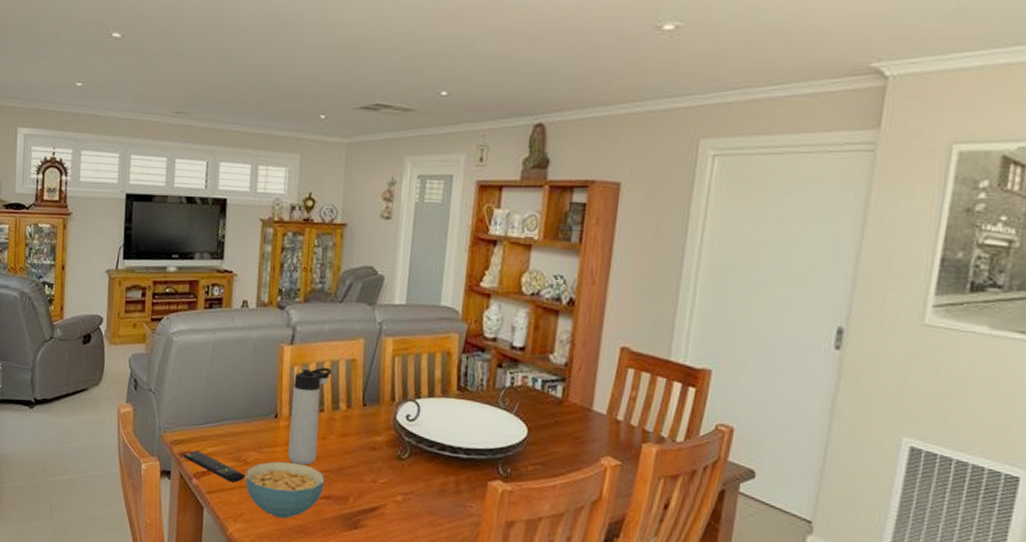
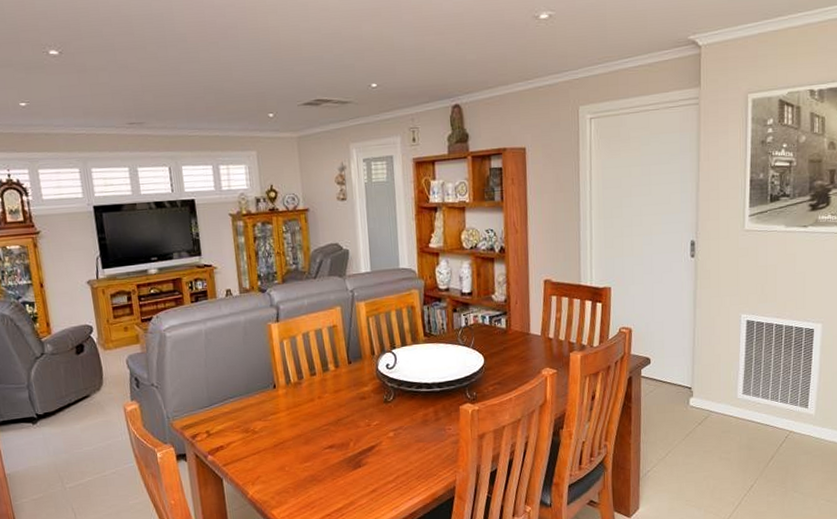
remote control: present [182,450,245,483] -> none [194,430,256,452]
cereal bowl: present [245,461,324,519] -> none [255,423,327,473]
thermos bottle: present [288,367,332,465] -> none [285,336,317,424]

